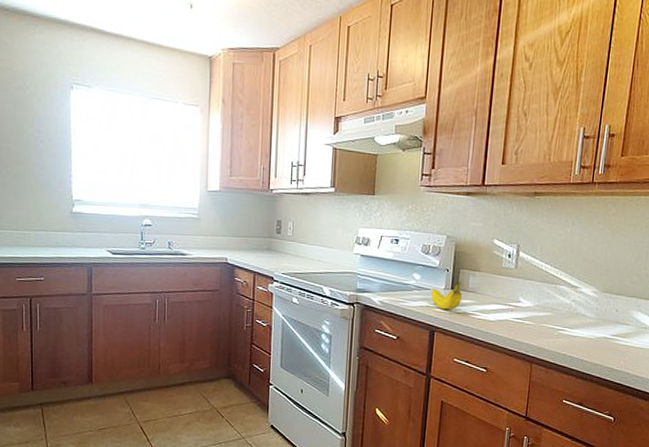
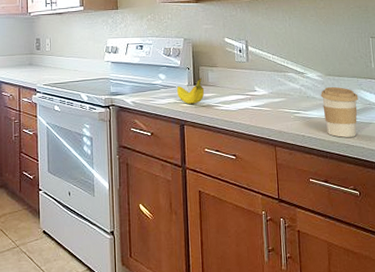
coffee cup: none [591,304,634,361] -> present [321,86,359,137]

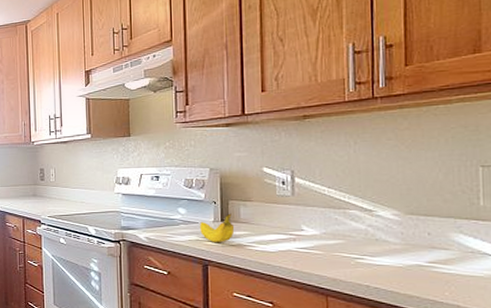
coffee cup: present [321,86,359,137] -> none [396,228,455,292]

